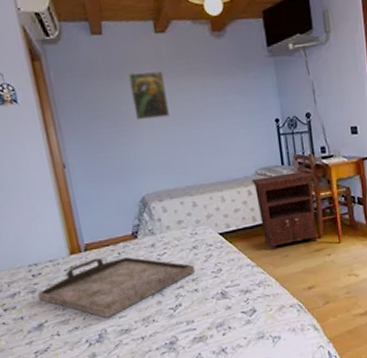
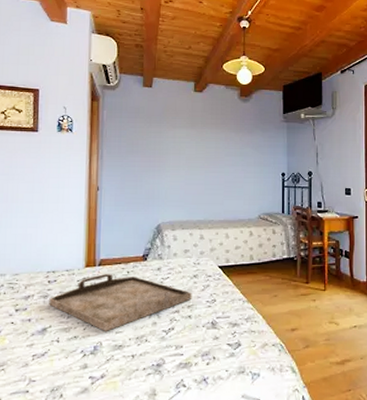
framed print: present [127,71,170,121] -> none [165,119,196,160]
nightstand: present [251,171,317,251] -> none [254,220,309,290]

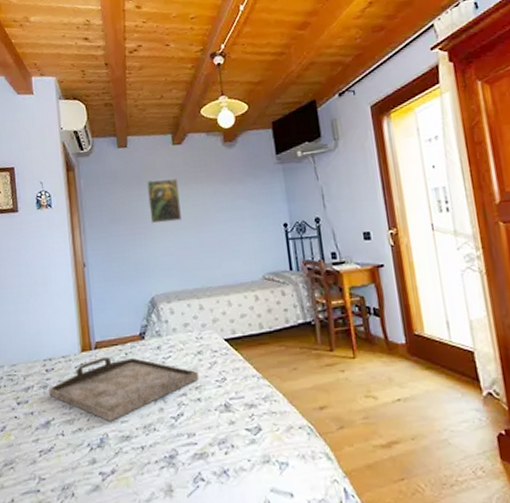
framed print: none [165,119,196,160] -> present [146,178,182,224]

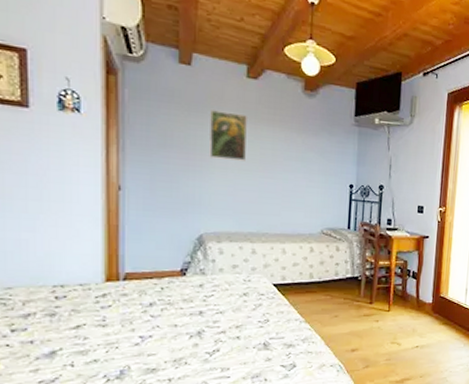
serving tray: present [49,357,199,421] -> none [57,290,241,354]

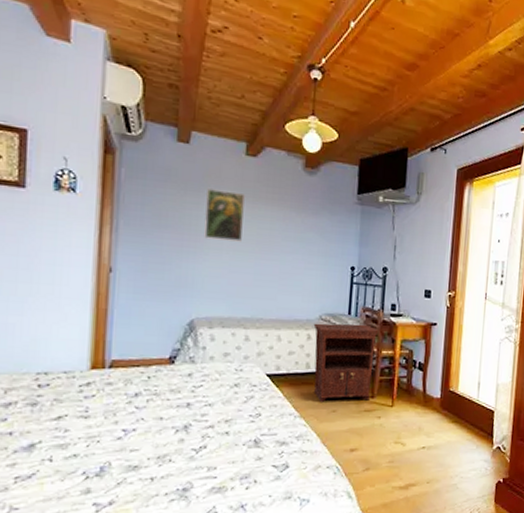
nightstand: none [315,237,376,310] -> present [313,323,379,403]

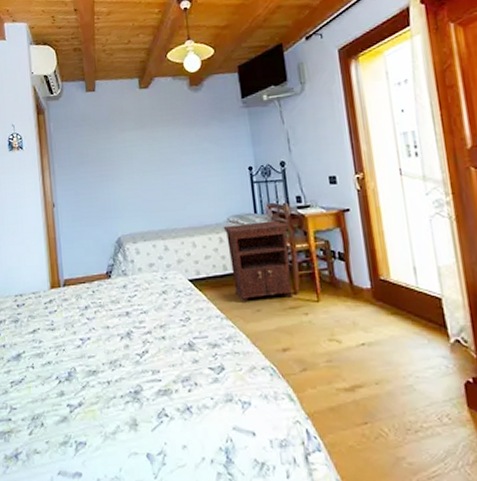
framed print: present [204,187,246,242] -> none [113,122,148,166]

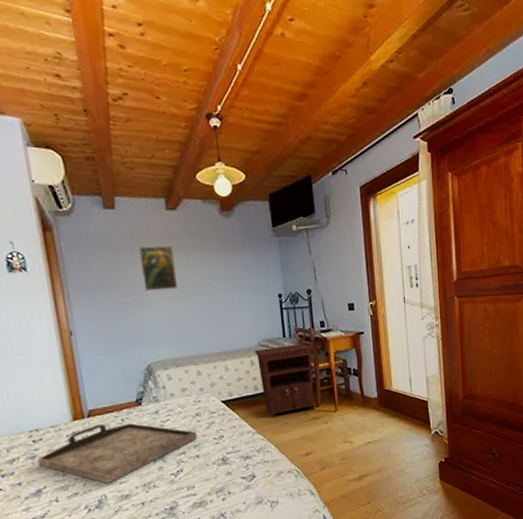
serving tray: none [20,295,164,356] -> present [37,423,198,484]
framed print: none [113,122,148,166] -> present [138,245,178,292]

